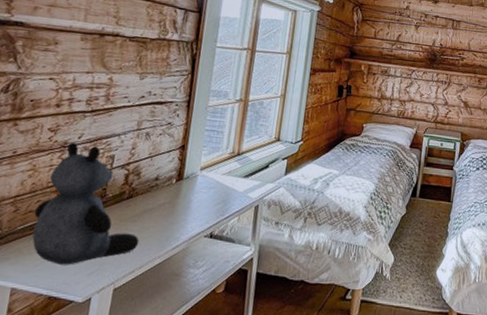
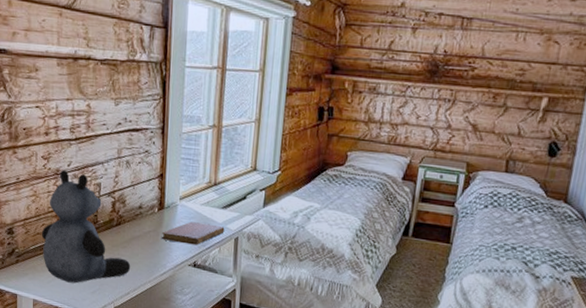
notebook: none [176,191,245,216] -> present [161,221,225,246]

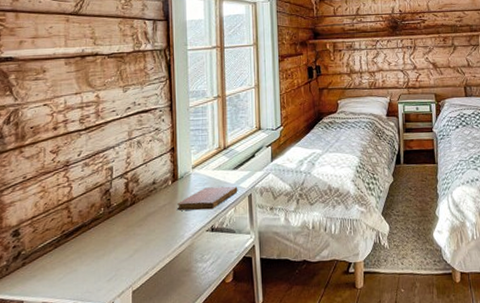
teddy bear: present [41,169,131,284] -> none [50,160,148,276]

